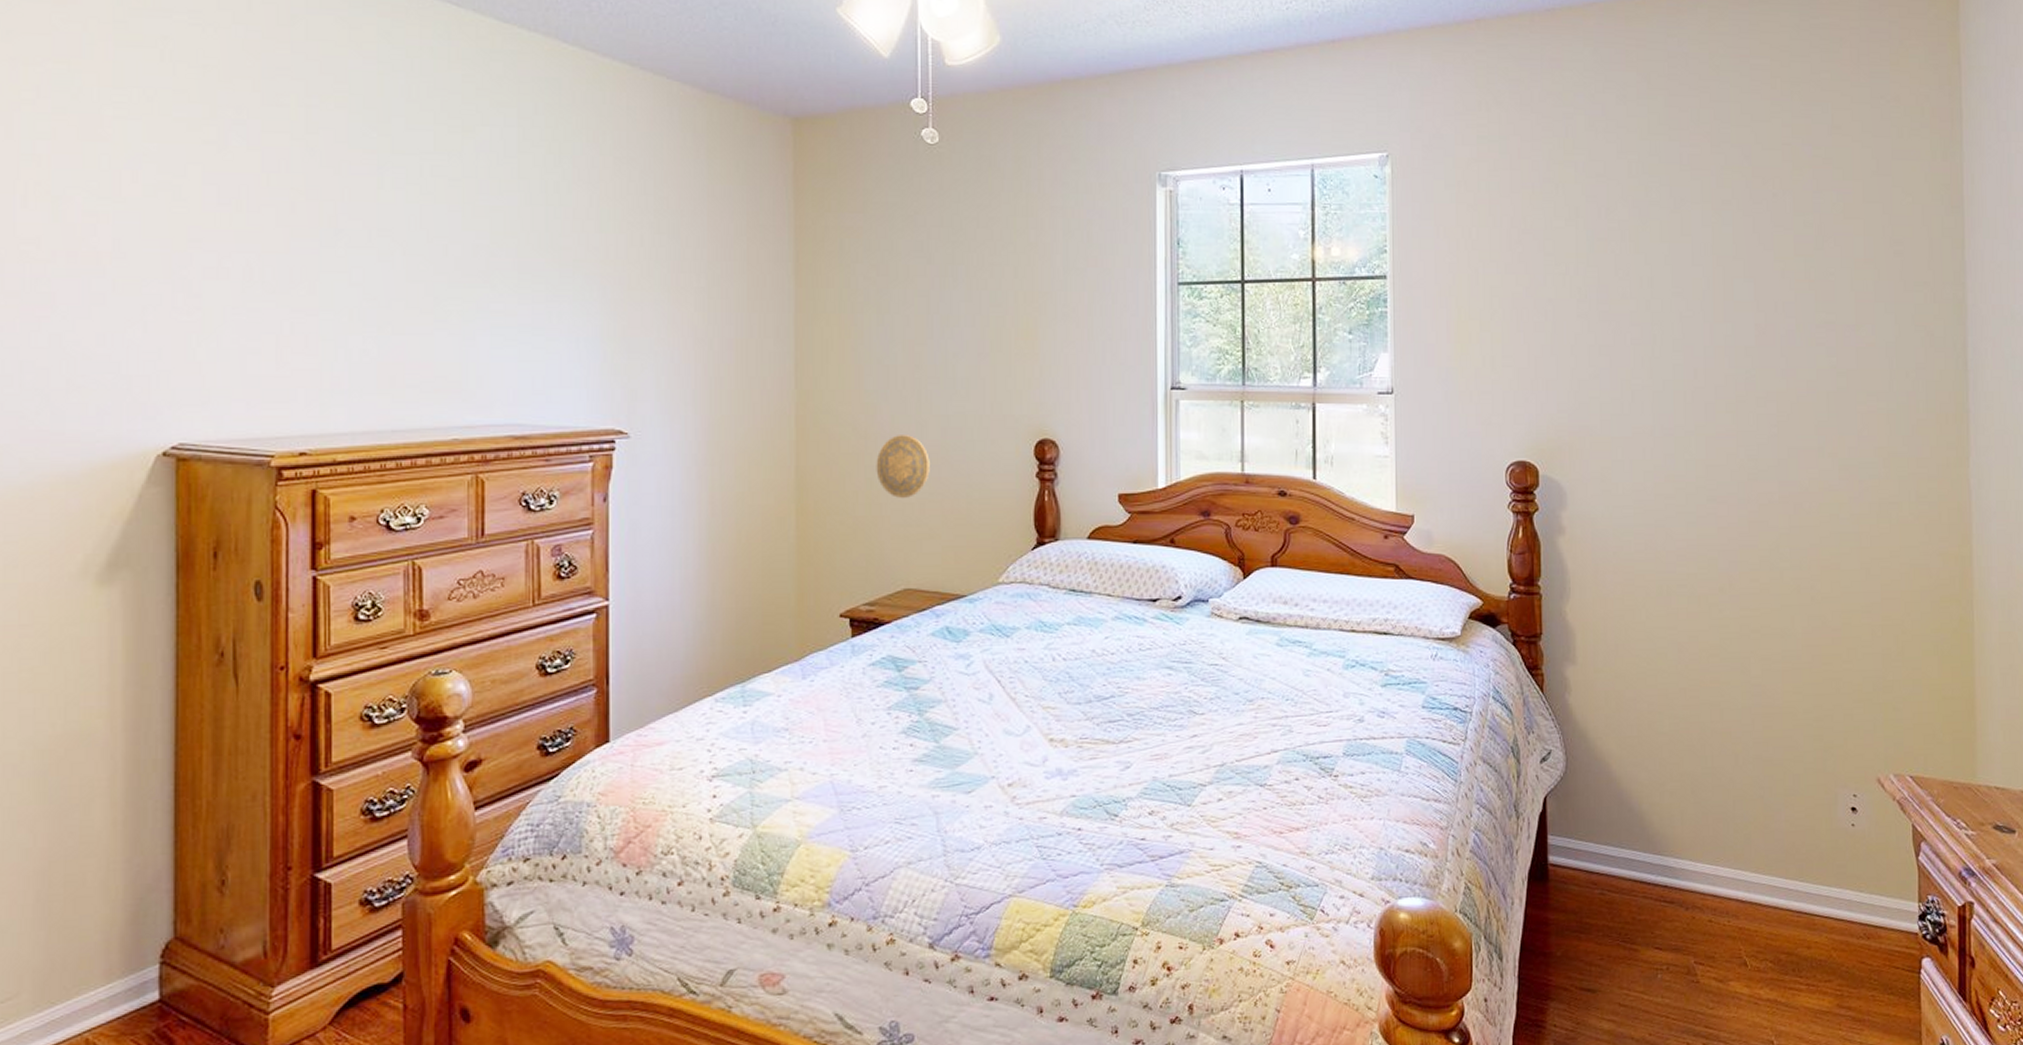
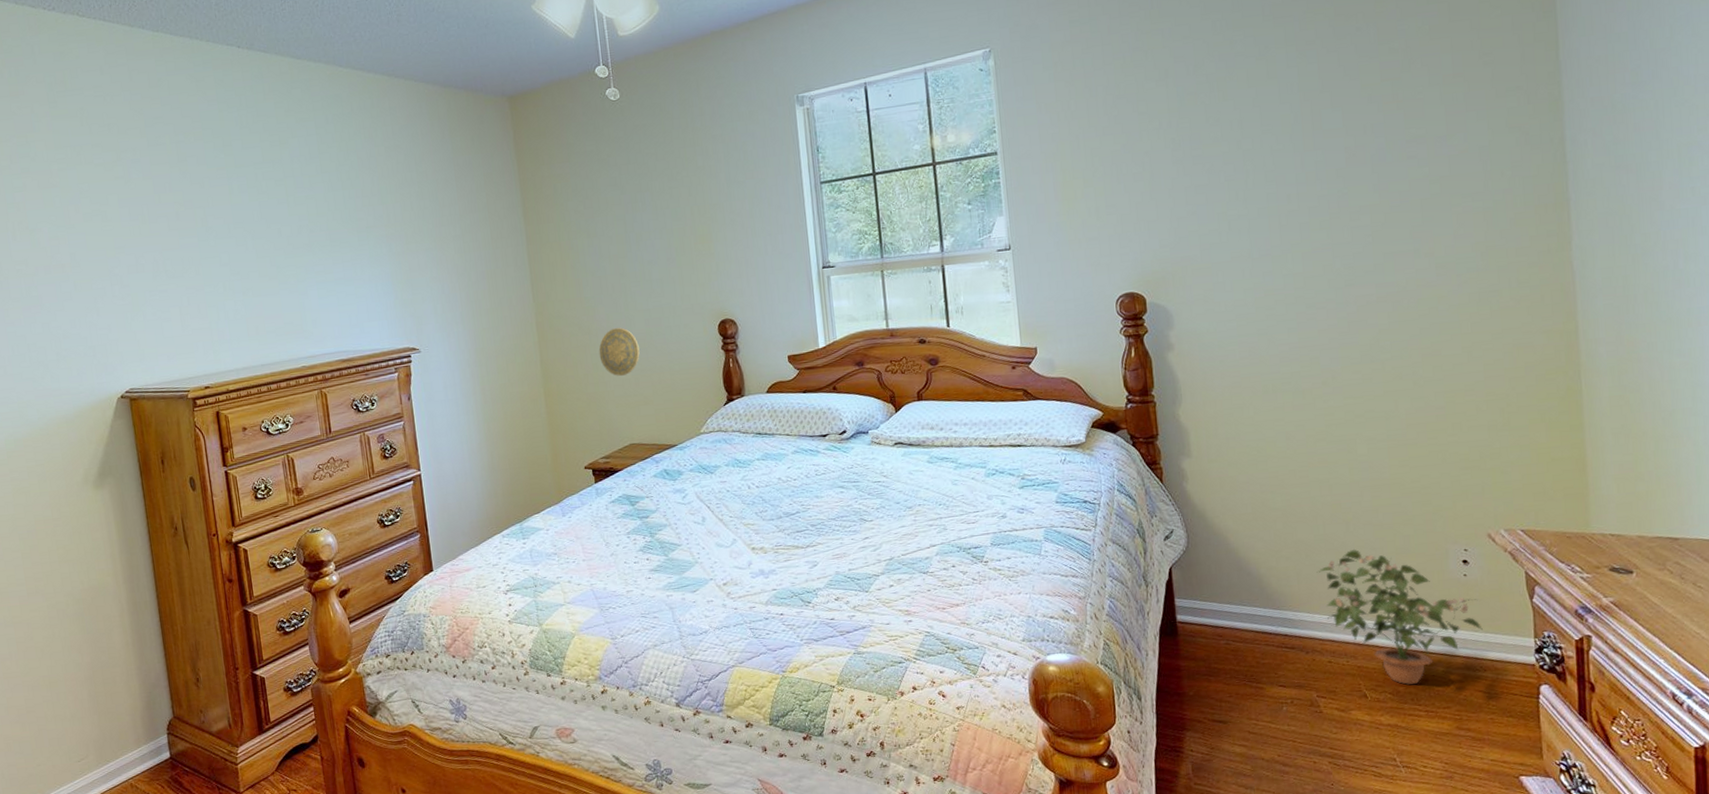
potted plant: none [1702,786,1868,952] -> present [1316,549,1483,685]

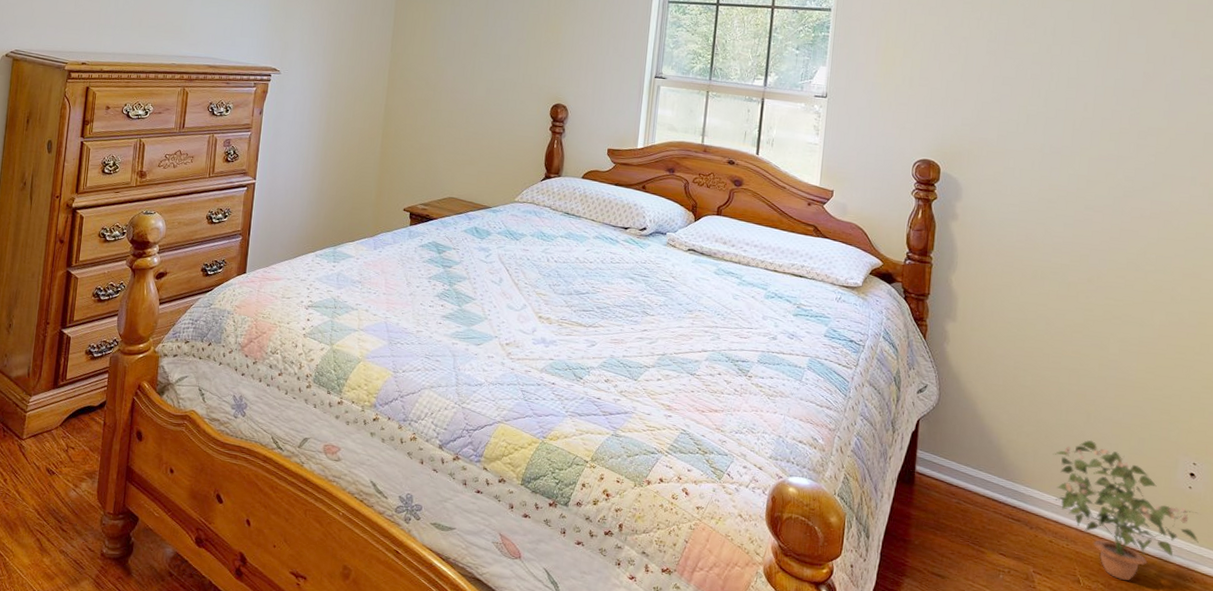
decorative plate: present [598,327,640,376] -> none [439,90,476,135]

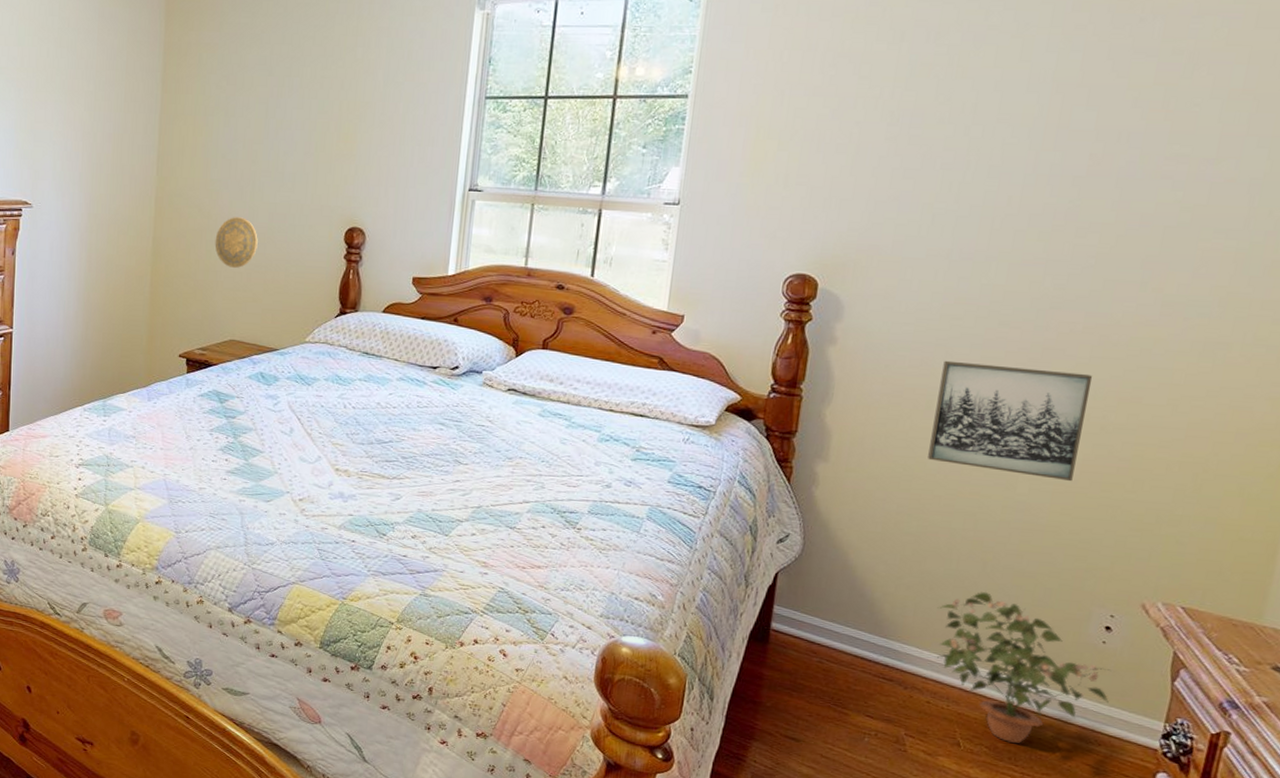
decorative plate: none [439,90,476,135] -> present [214,217,258,268]
wall art: none [1036,237,1162,344] -> present [928,360,1093,482]

